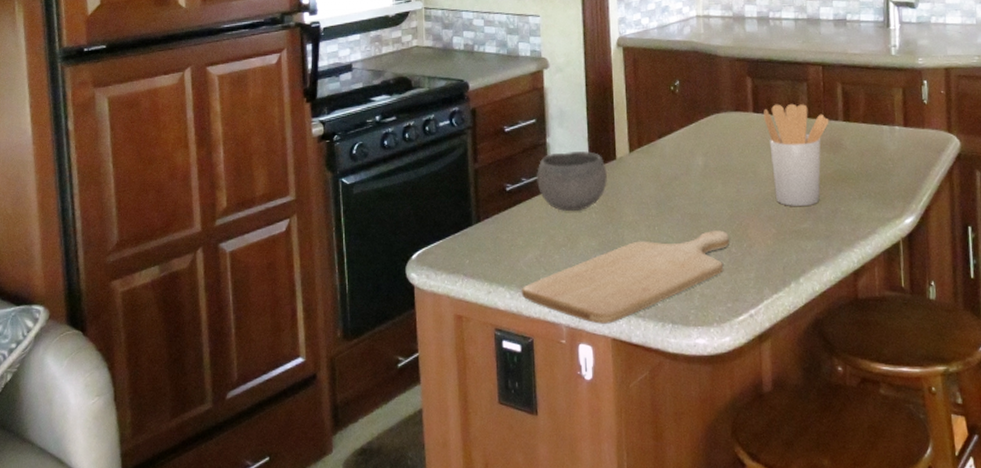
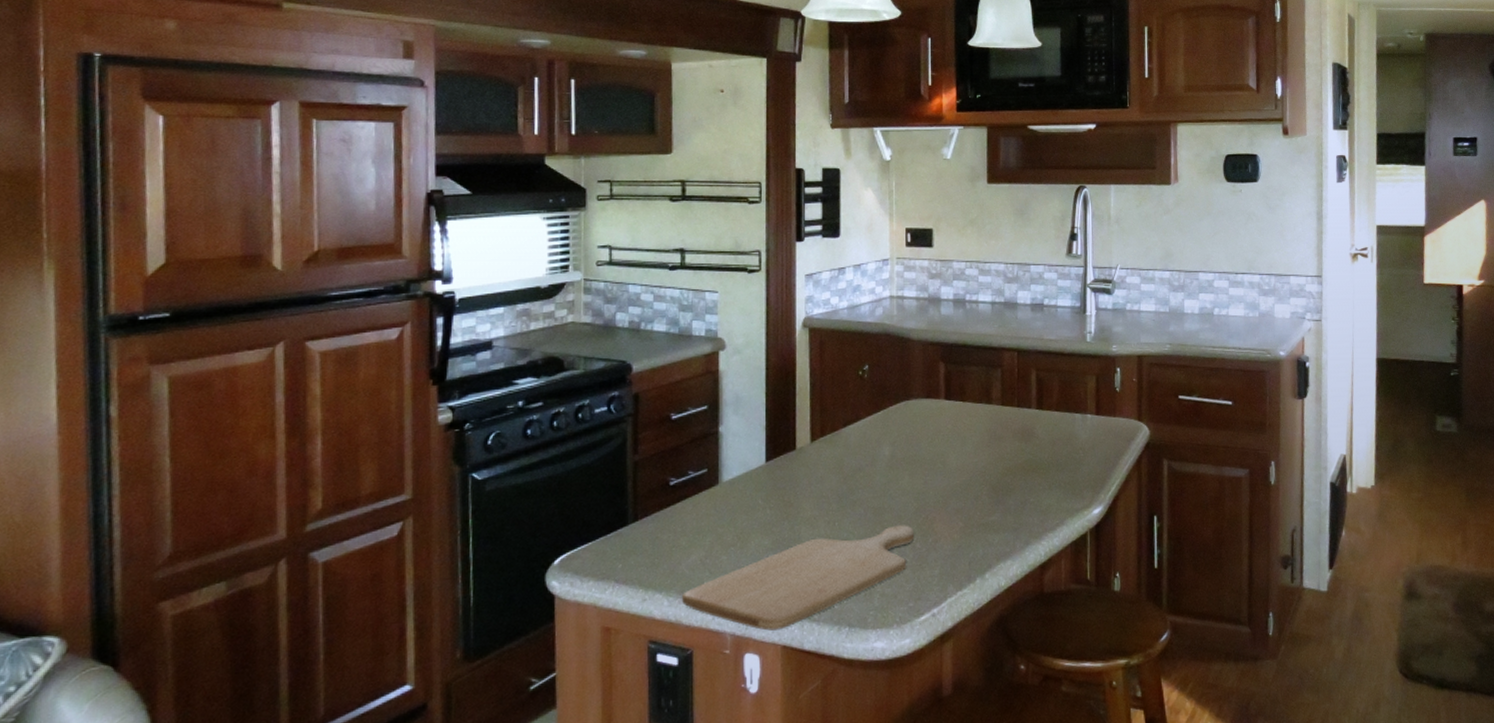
bowl: present [537,151,608,211] -> none [706,441,786,507]
utensil holder: present [764,103,829,206] -> none [956,390,1022,498]

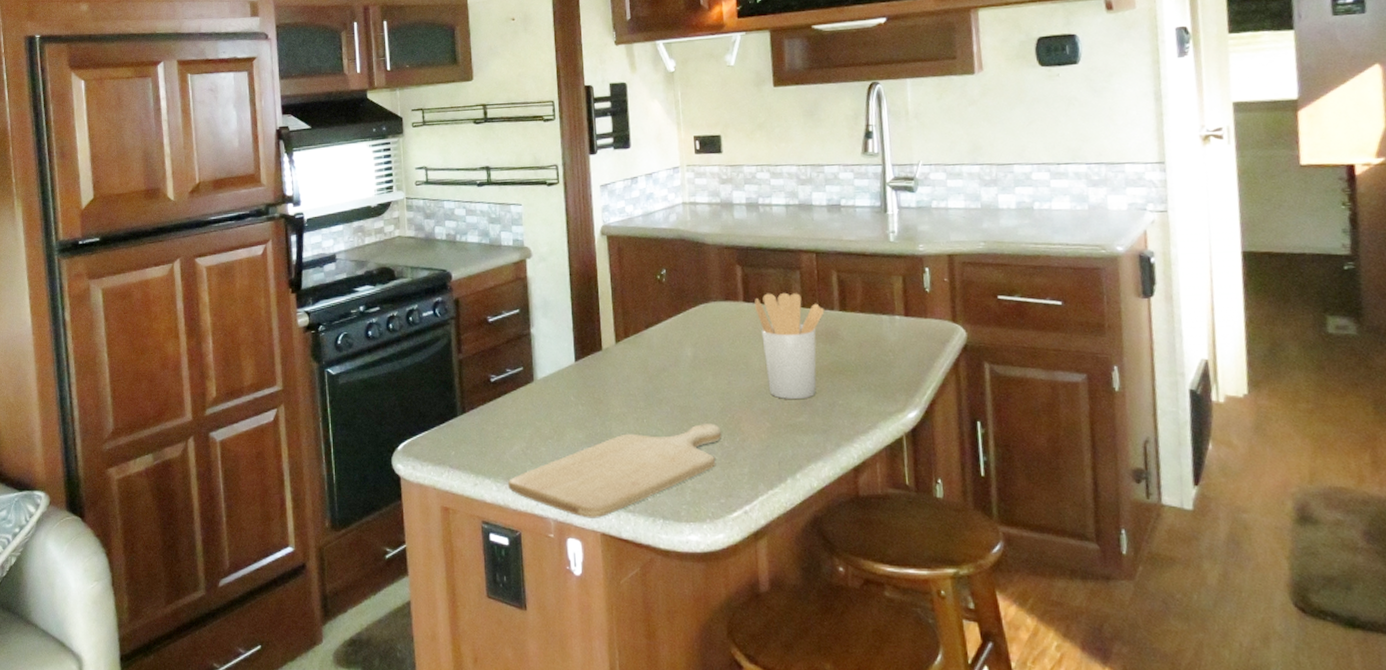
utensil holder: none [956,390,1022,498] -> present [755,292,825,399]

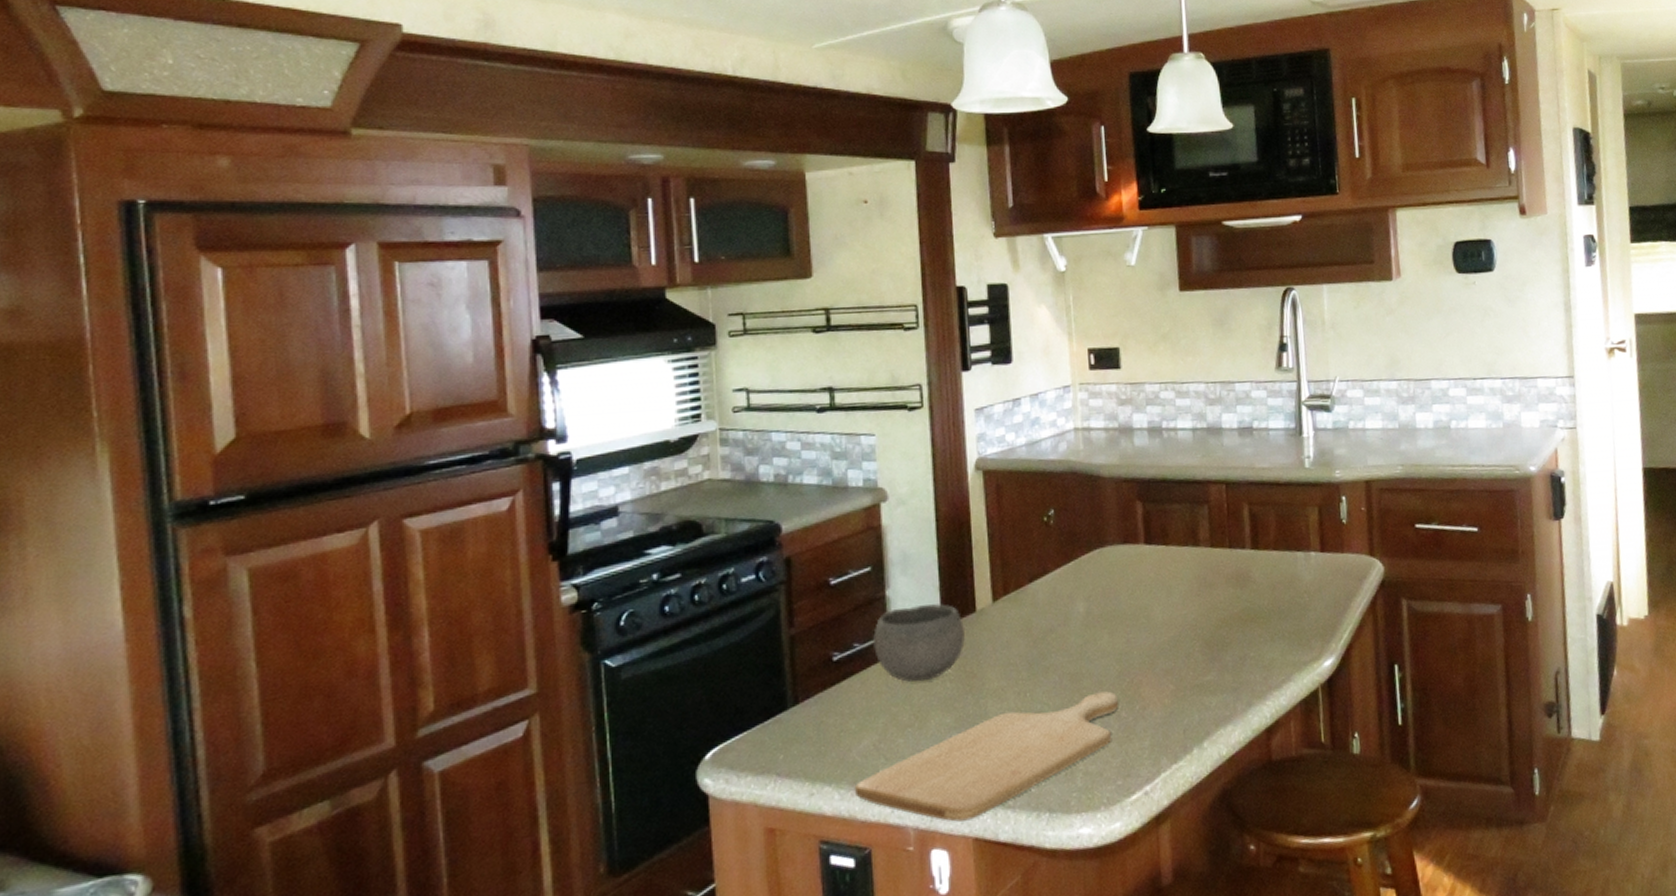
bowl: none [521,342,594,403] -> present [873,604,966,682]
utensil holder: present [755,292,825,399] -> none [1157,530,1235,656]

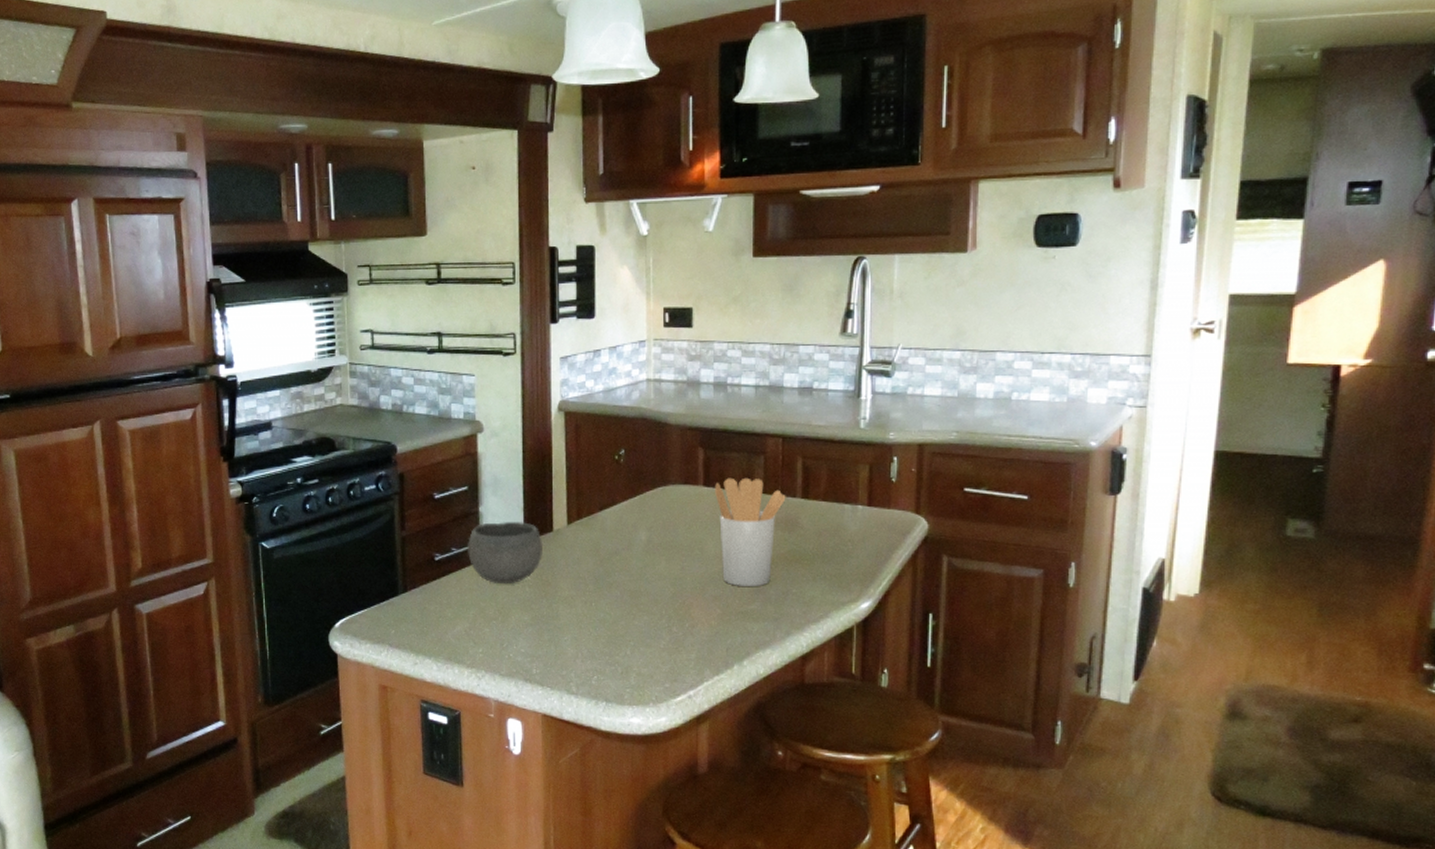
chopping board: present [854,691,1118,822] -> none [448,609,670,700]
utensil holder: none [1157,530,1235,656] -> present [715,477,786,586]

